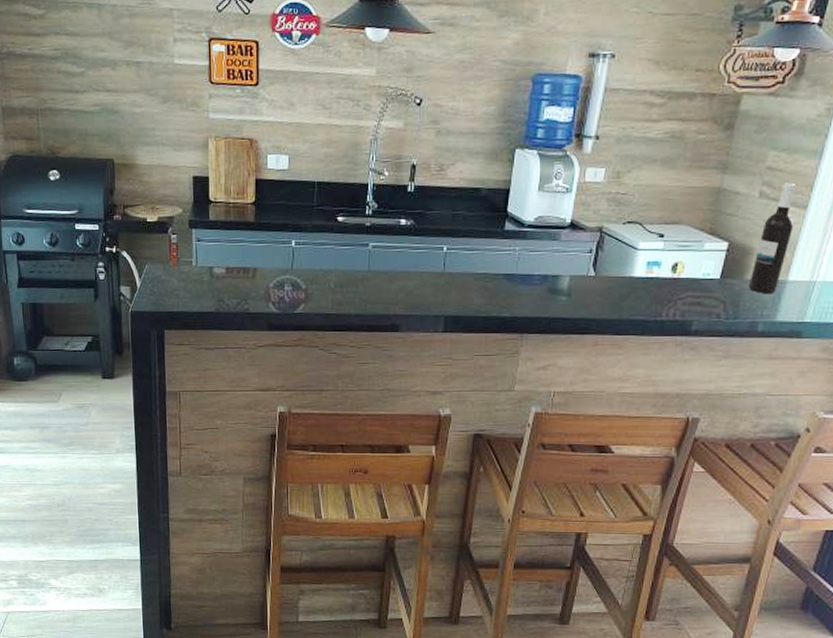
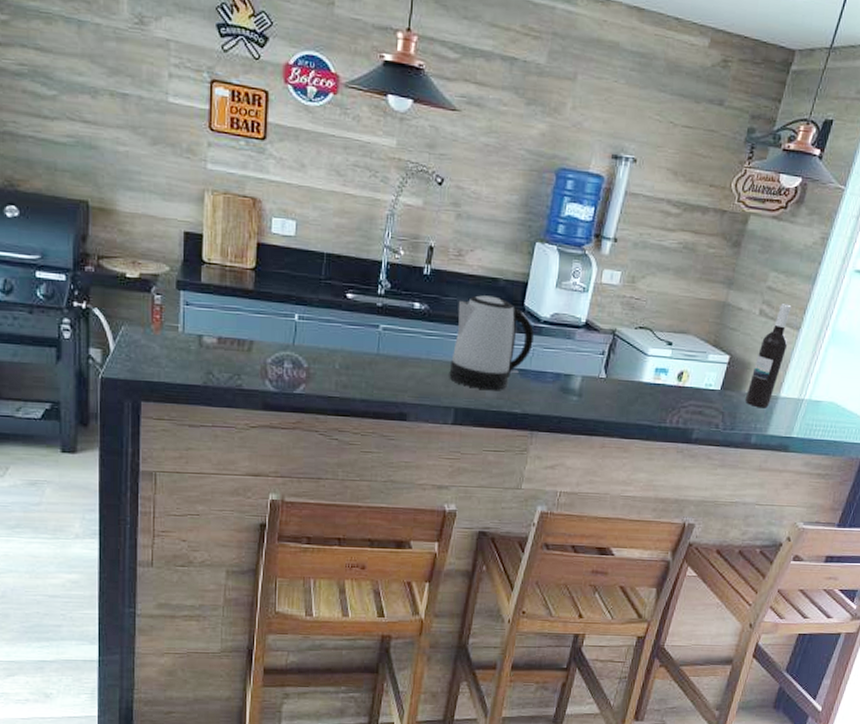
kettle: none [437,206,518,296] -> present [449,295,534,390]

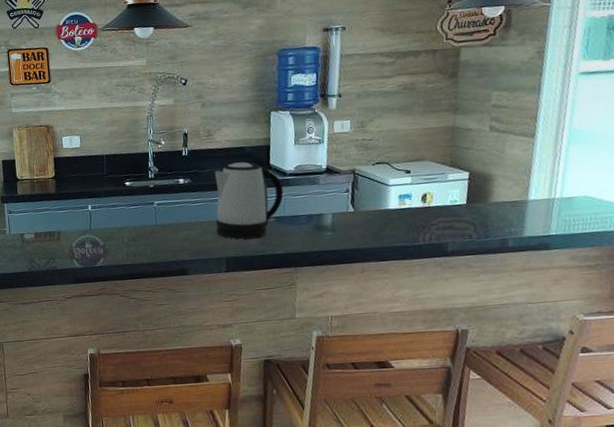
wine bottle: present [744,304,792,408] -> none [493,116,526,214]

